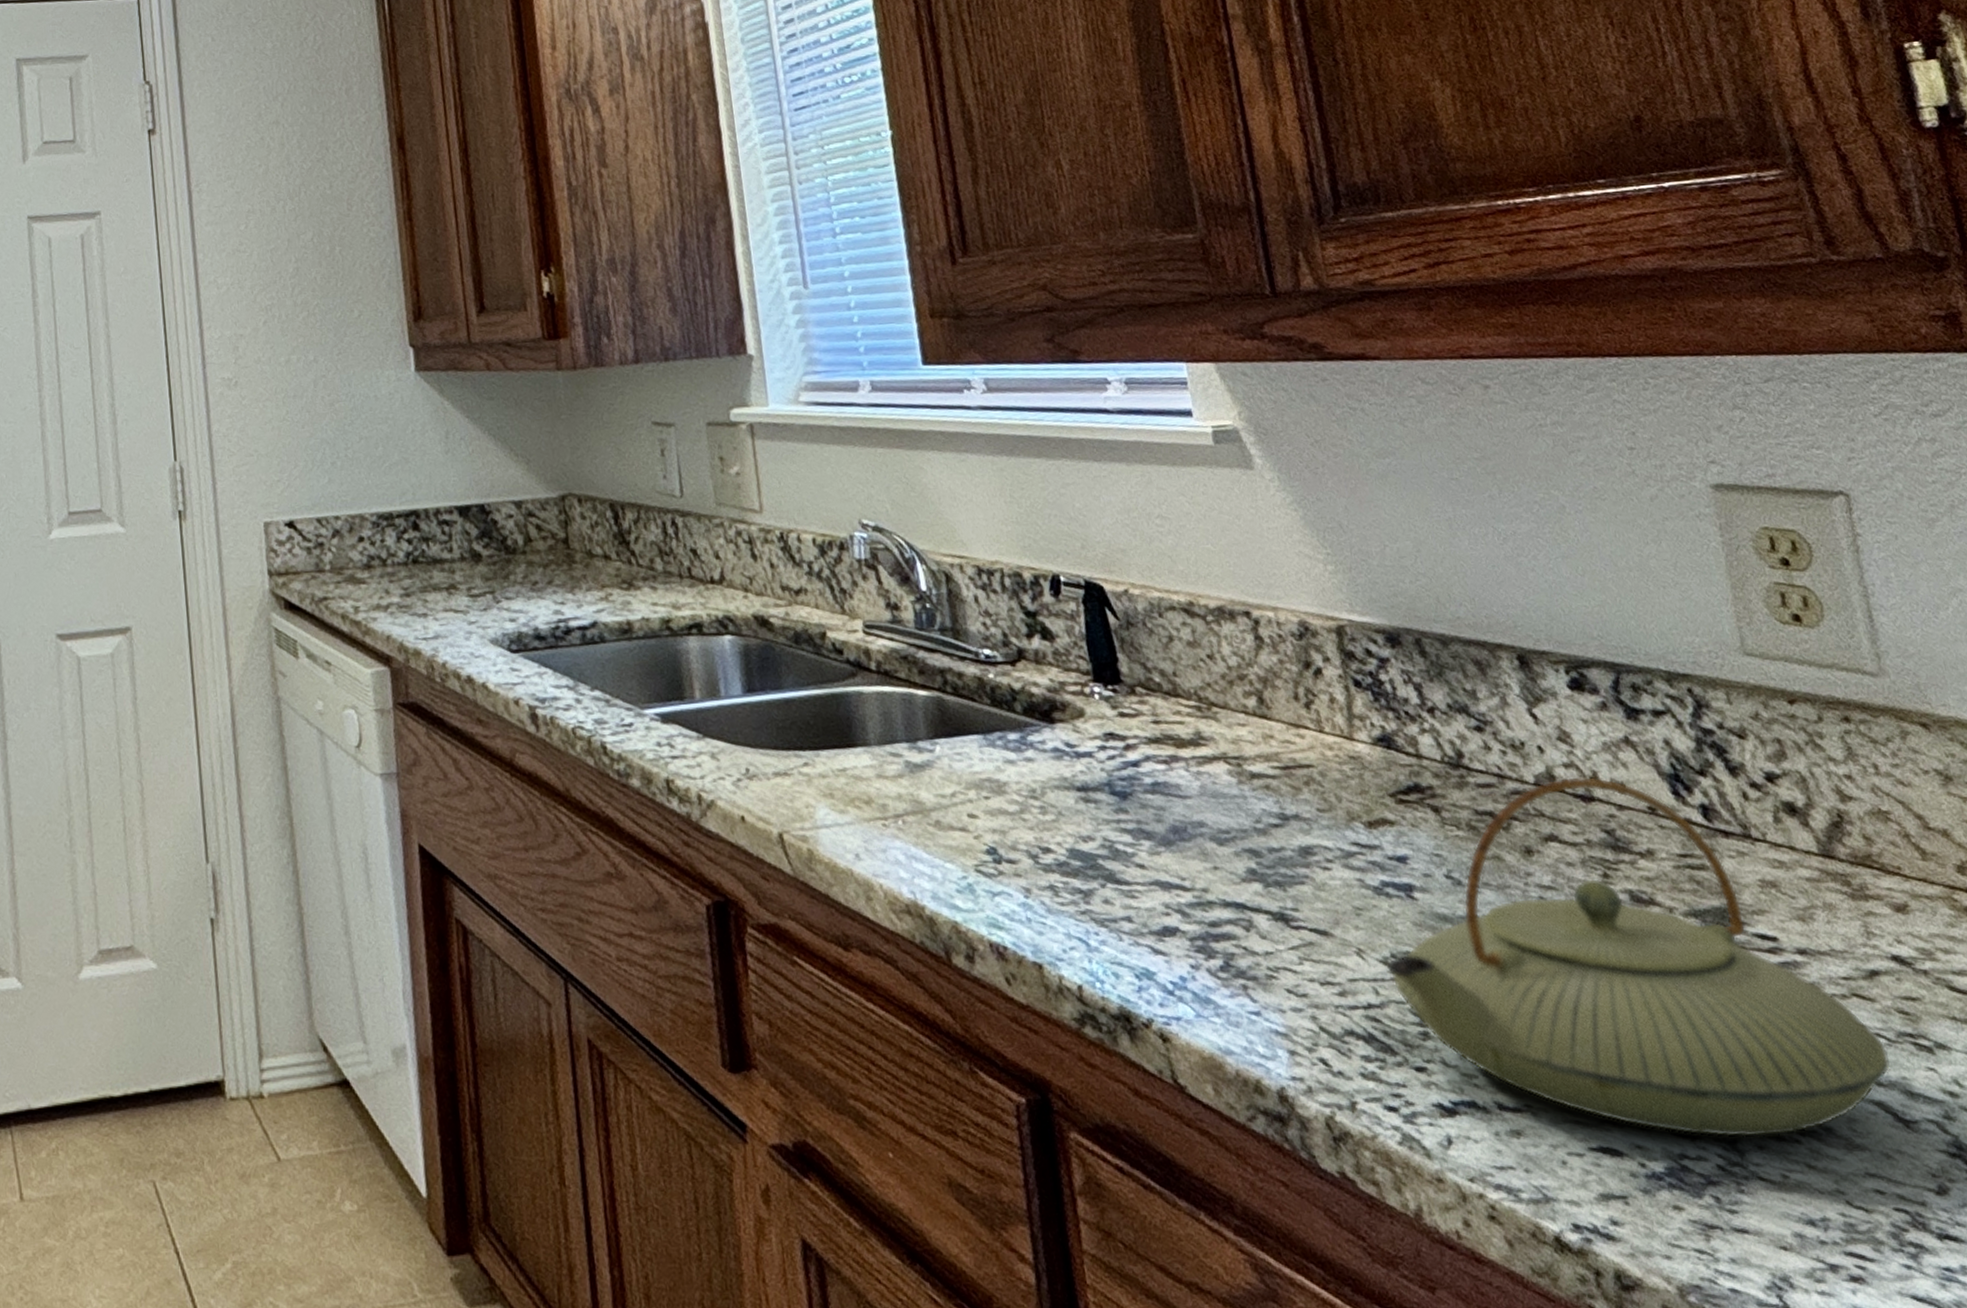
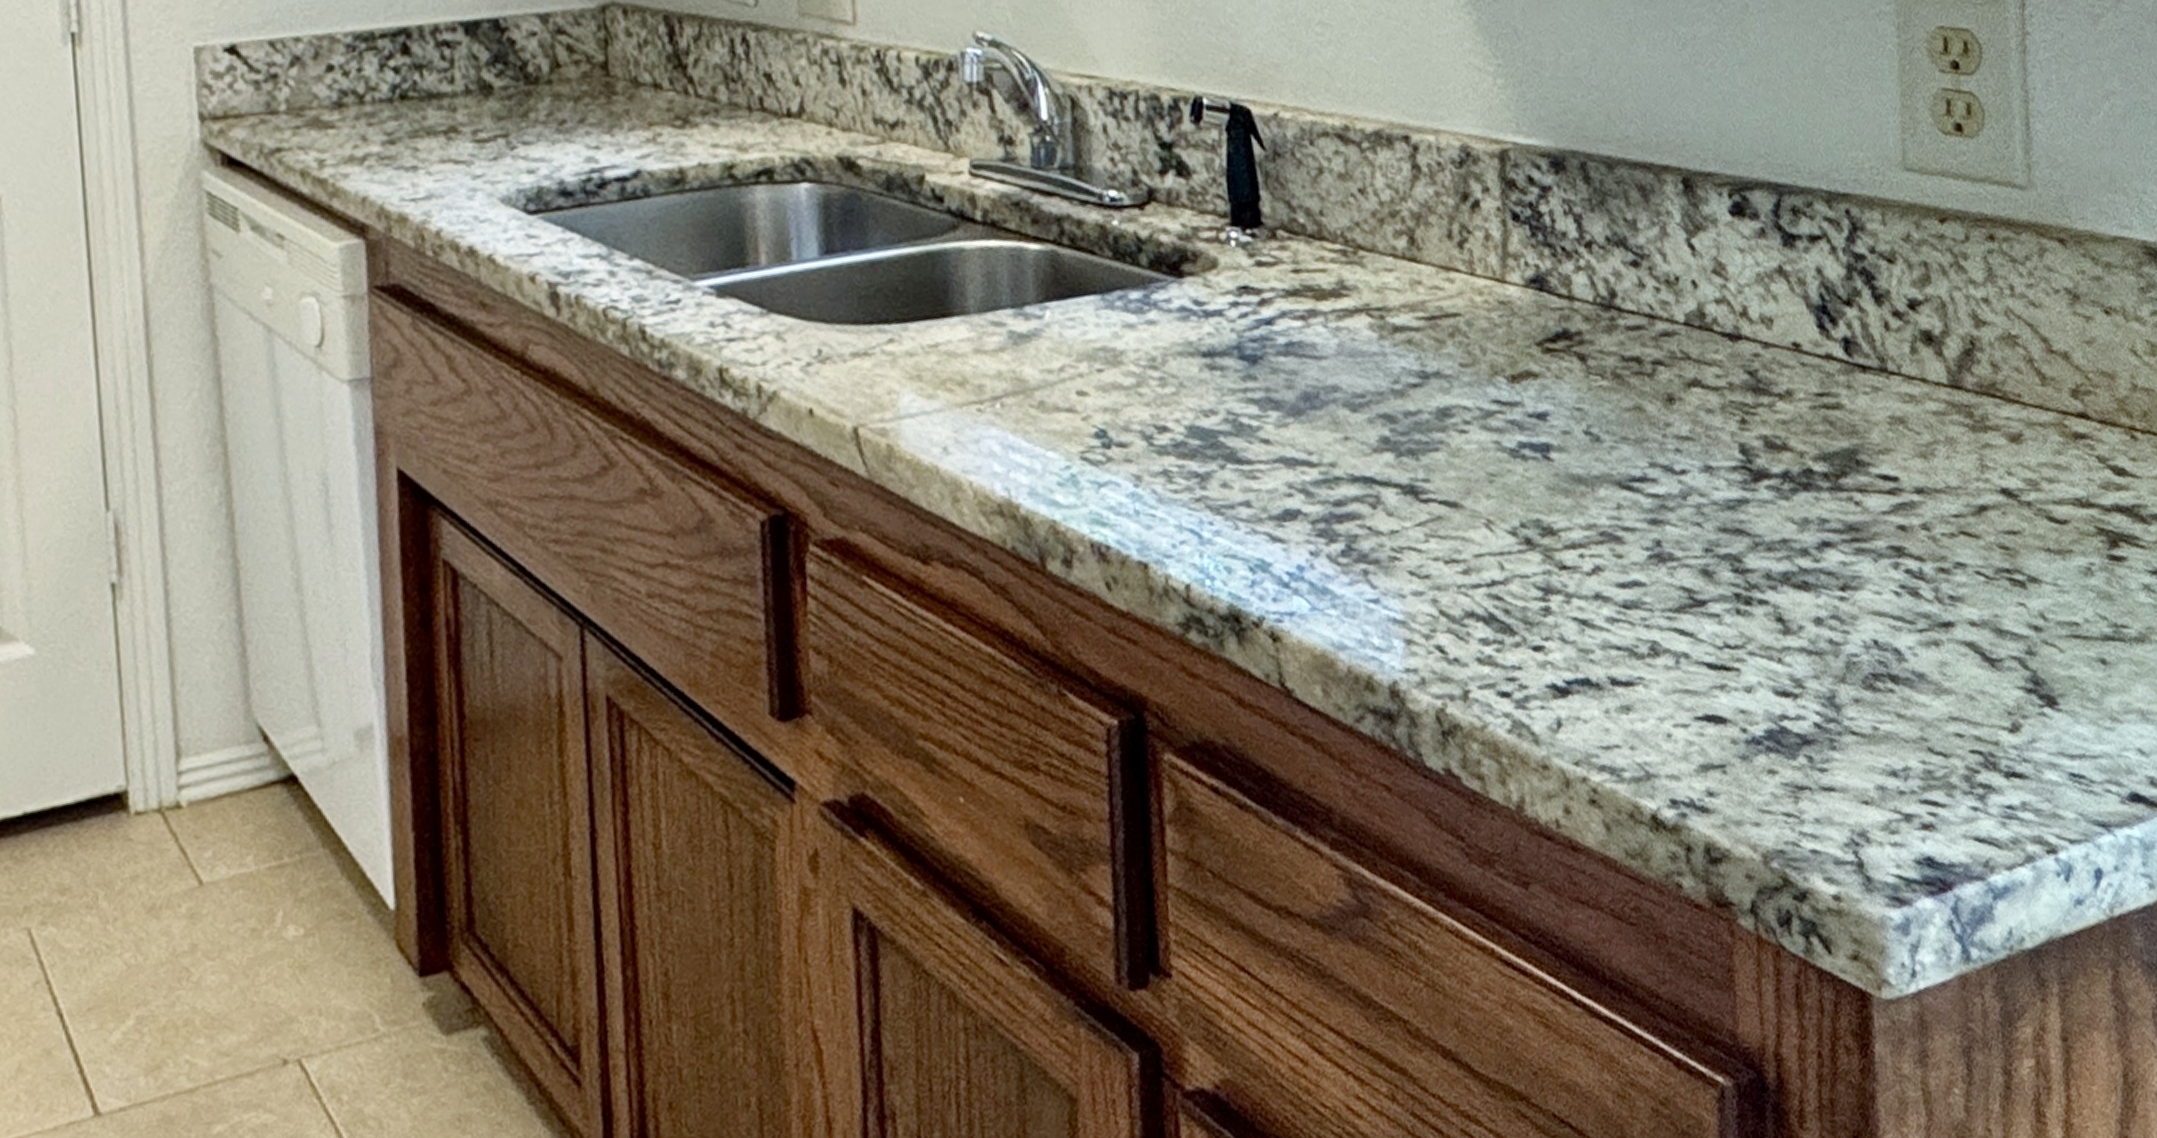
teapot: present [1385,776,1891,1138] -> none [1514,312,1986,694]

